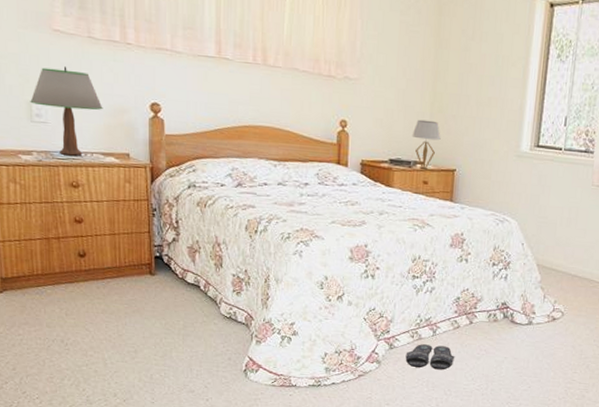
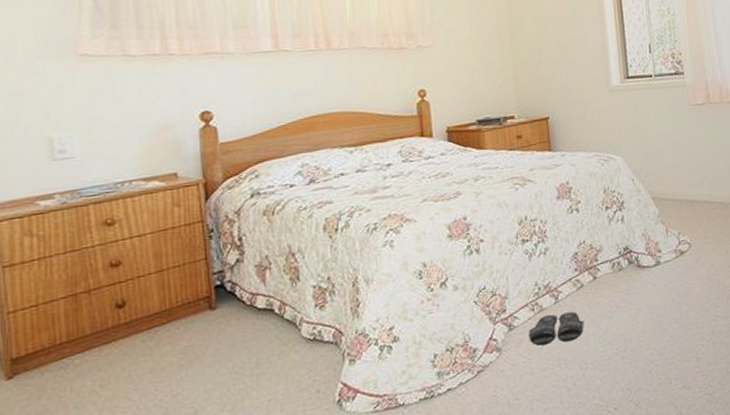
table lamp: present [30,65,103,156] -> none [51,90,143,191]
table lamp: present [411,119,441,169] -> none [497,72,528,124]

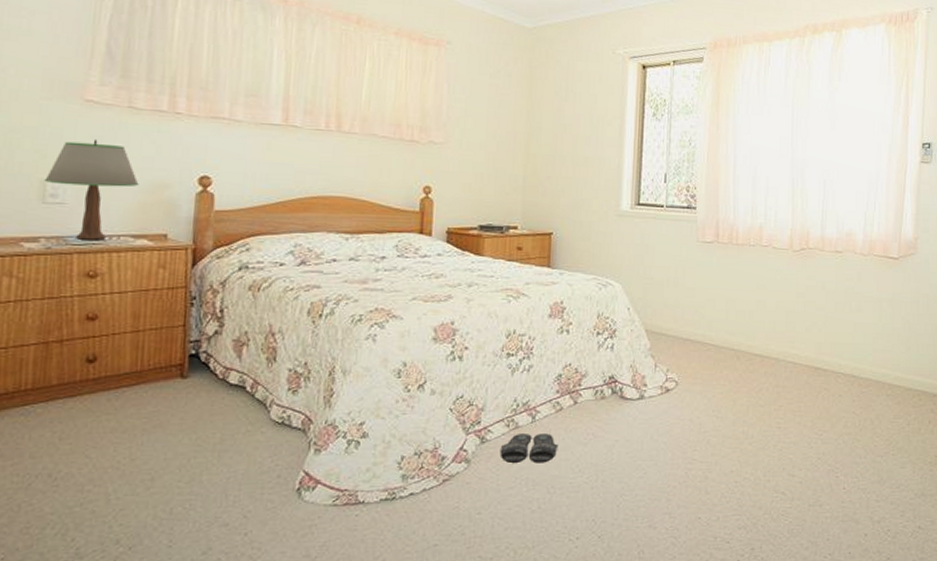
table lamp: none [51,90,143,191] -> present [44,138,139,240]

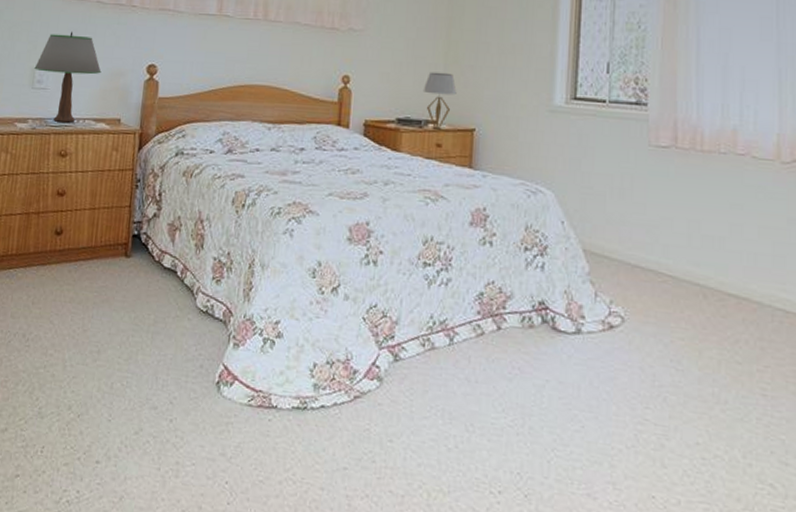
slippers: present [500,433,558,463] -> none [414,356,479,394]
table lamp: none [503,182,536,234] -> present [422,72,457,129]

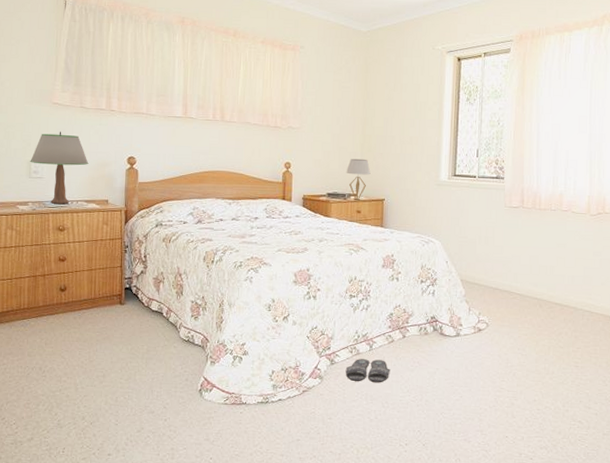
slippers: none [414,356,479,394] -> present [345,359,391,383]

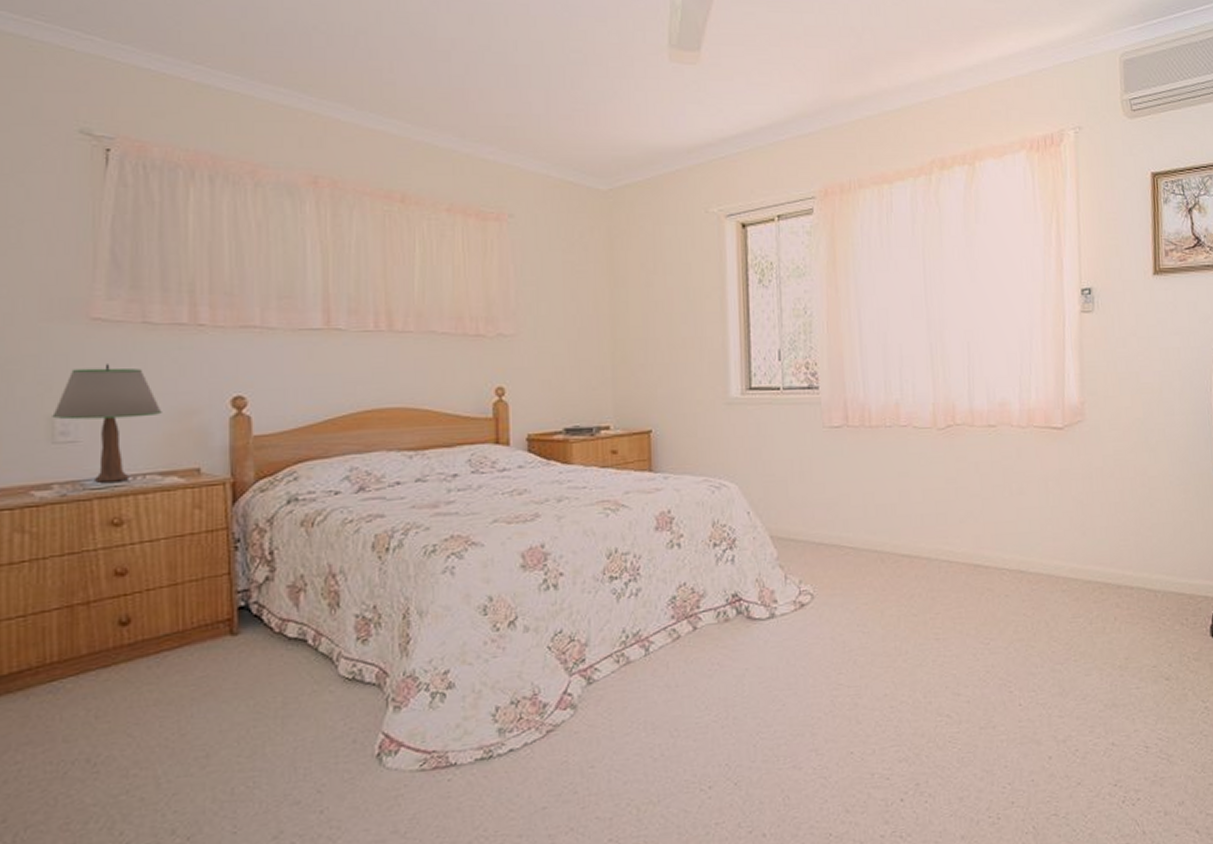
slippers: present [345,359,391,383] -> none [610,667,679,705]
table lamp: present [346,158,371,200] -> none [590,374,628,435]

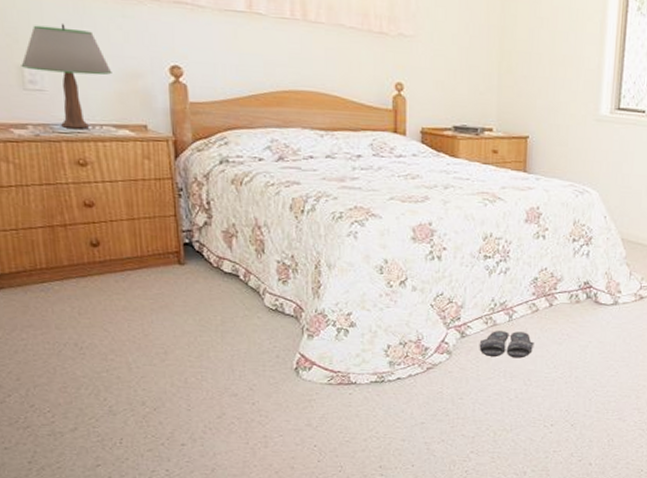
slippers: none [610,667,679,705] -> present [479,331,534,358]

